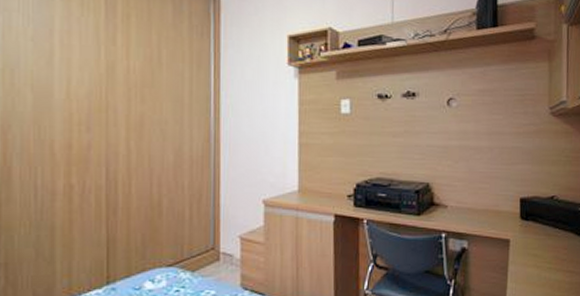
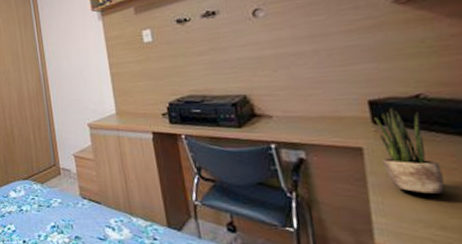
potted plant: none [521,205,557,280] -> present [374,107,445,194]

